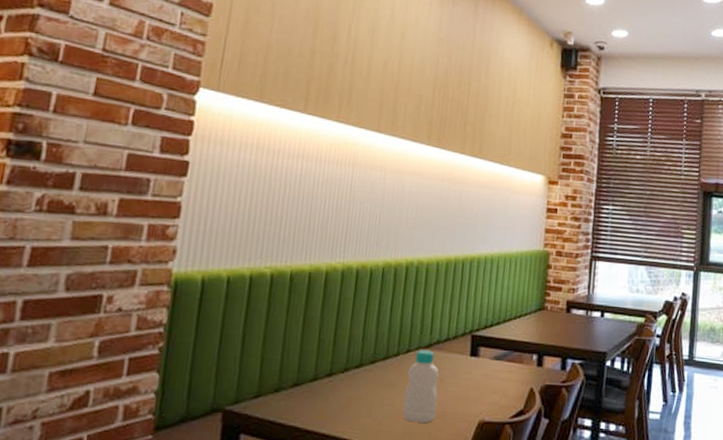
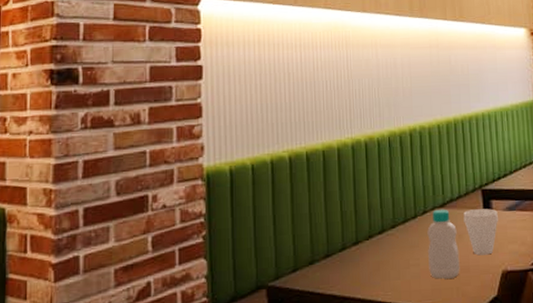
cup: none [448,354,484,403] -> present [463,208,498,256]

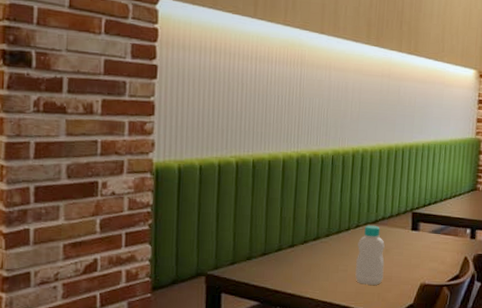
cup: present [463,208,498,256] -> none [392,228,424,269]

